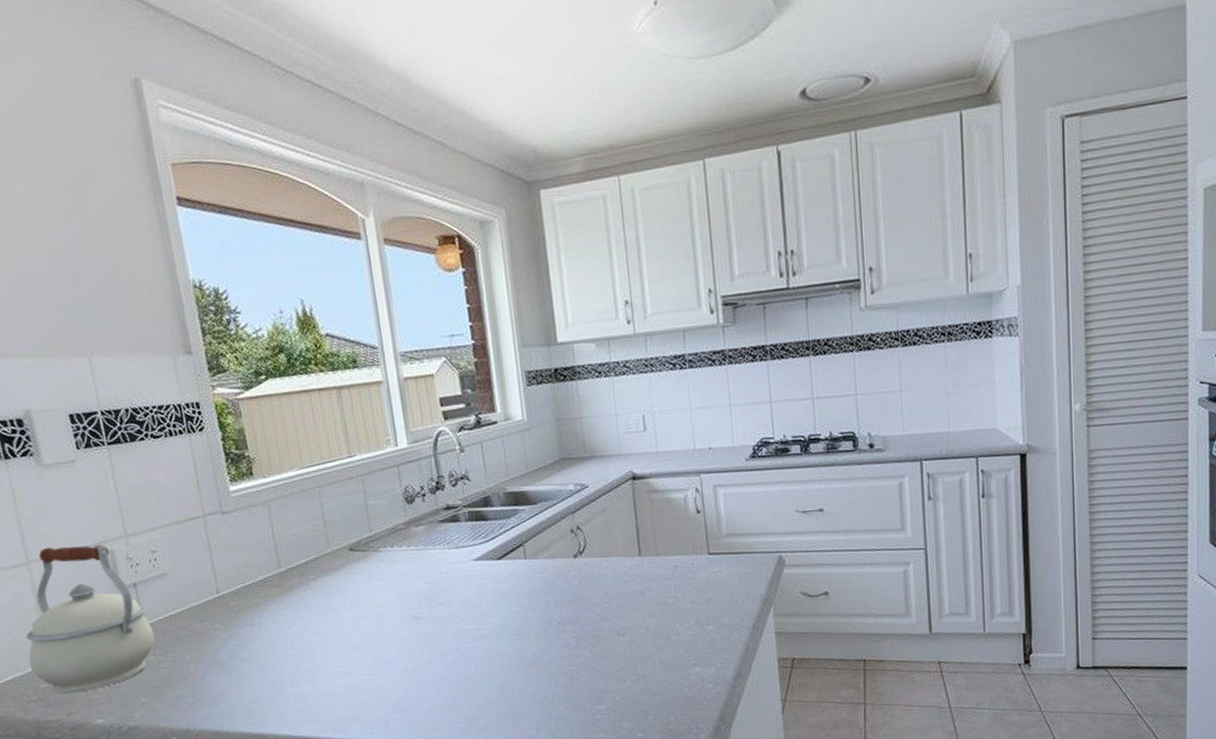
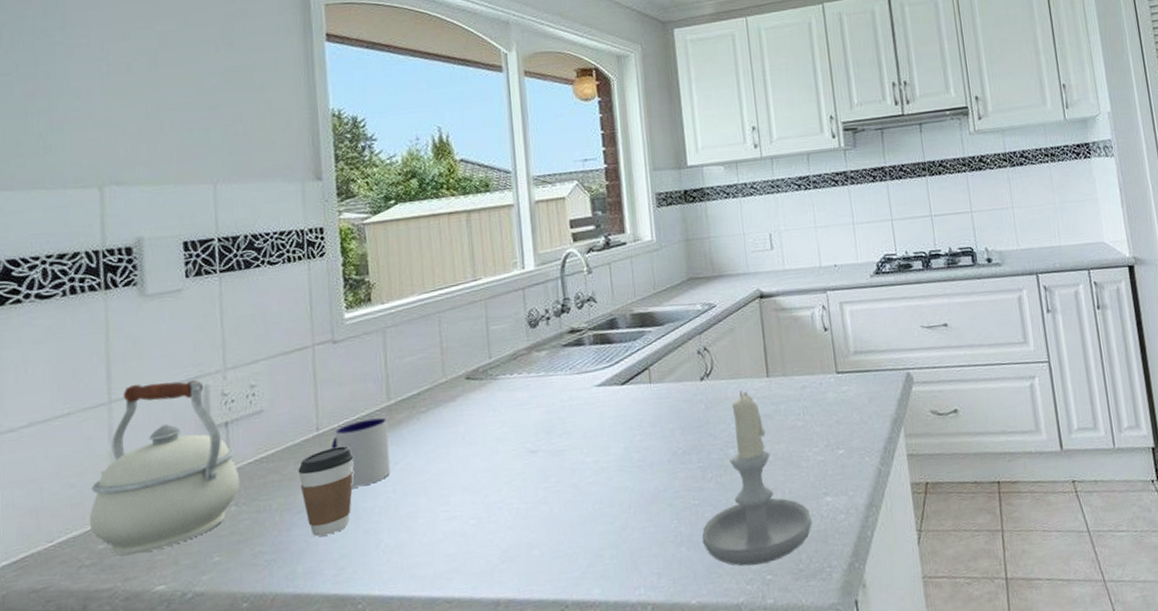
coffee cup: none [204,607,256,685] -> present [298,445,354,537]
mug: none [231,583,288,644] -> present [331,417,391,488]
candle: none [577,568,681,725] -> present [702,390,812,567]

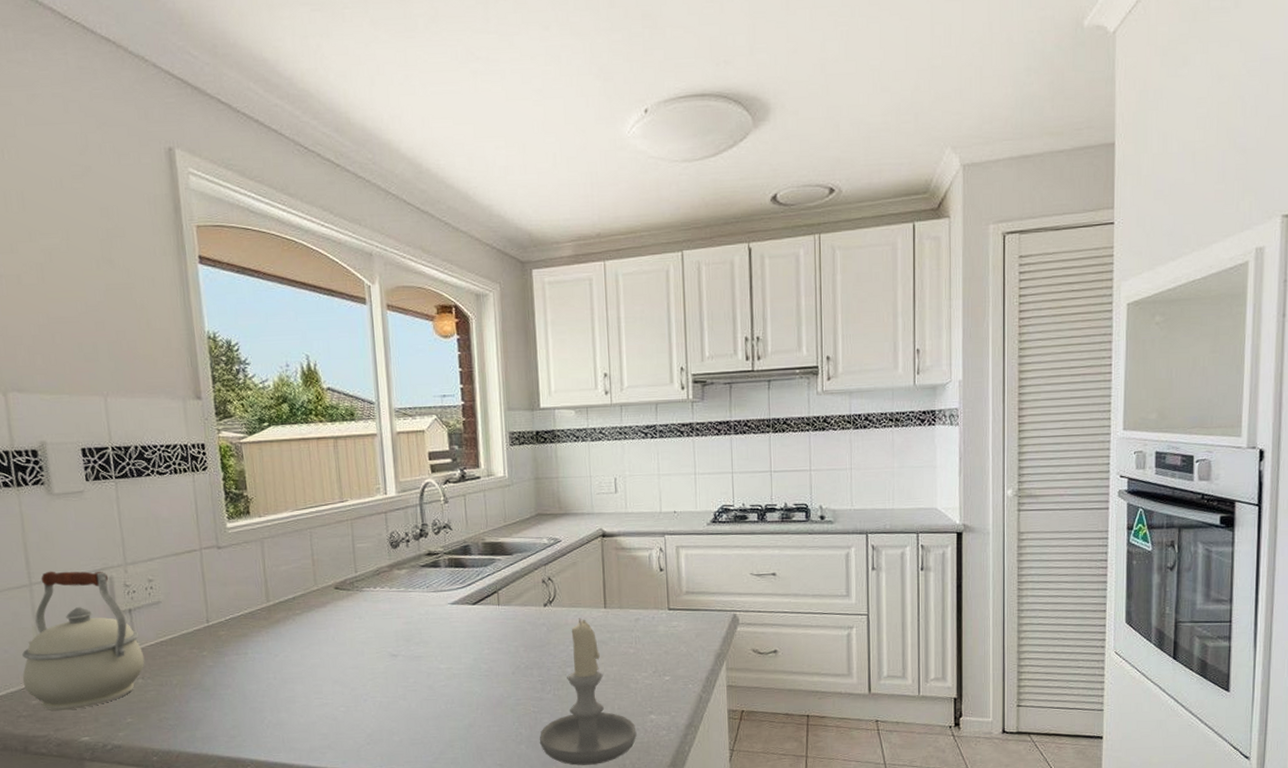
coffee cup: present [298,445,354,537] -> none [193,637,240,710]
mug: present [331,417,391,488] -> none [220,616,272,673]

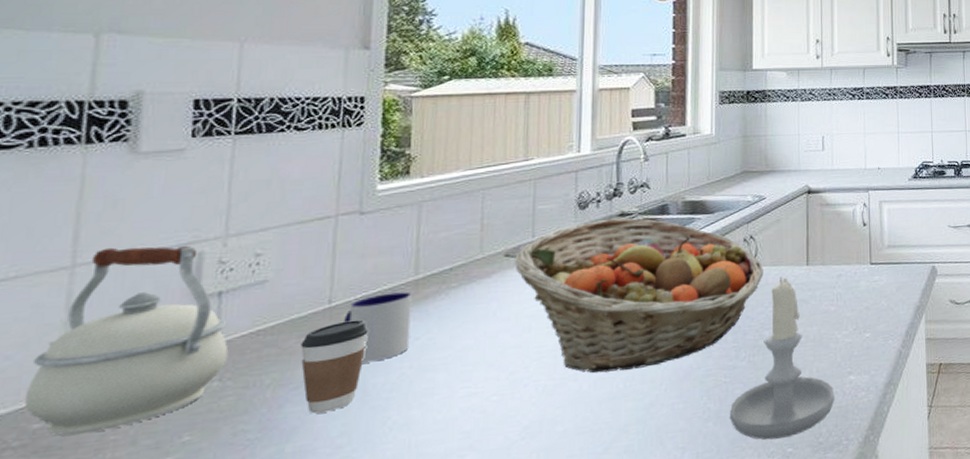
coffee cup: none [193,637,240,710] -> present [300,319,368,414]
mug: none [220,616,272,673] -> present [344,292,412,363]
fruit basket: none [343,557,563,695] -> present [514,218,764,373]

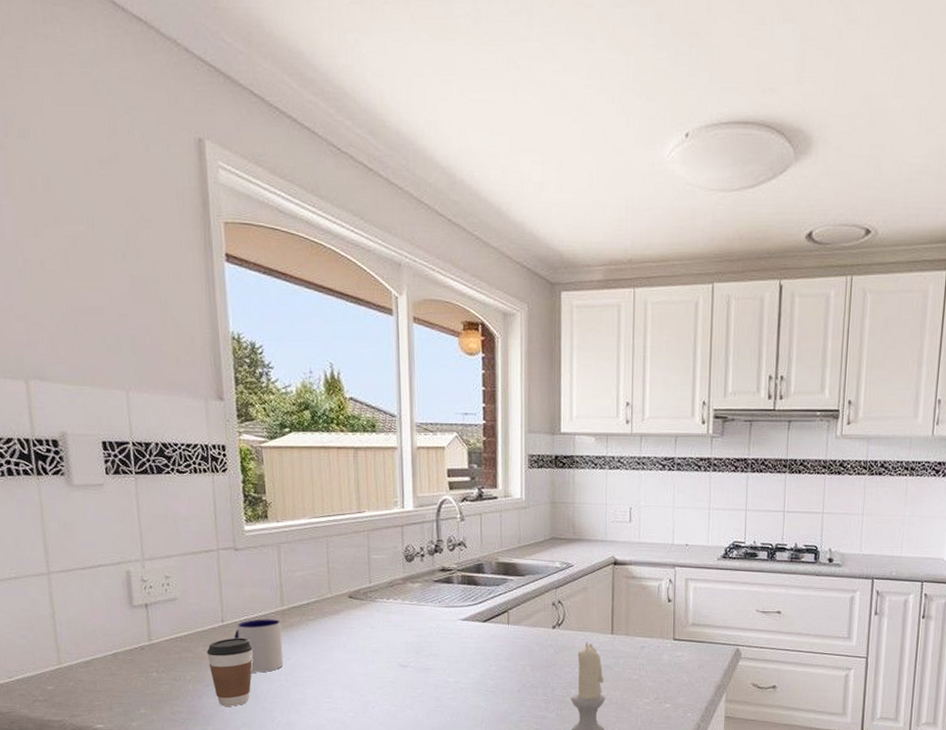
kettle: present [24,245,229,436] -> none [39,561,160,698]
fruit basket: present [514,218,764,373] -> none [357,572,571,707]

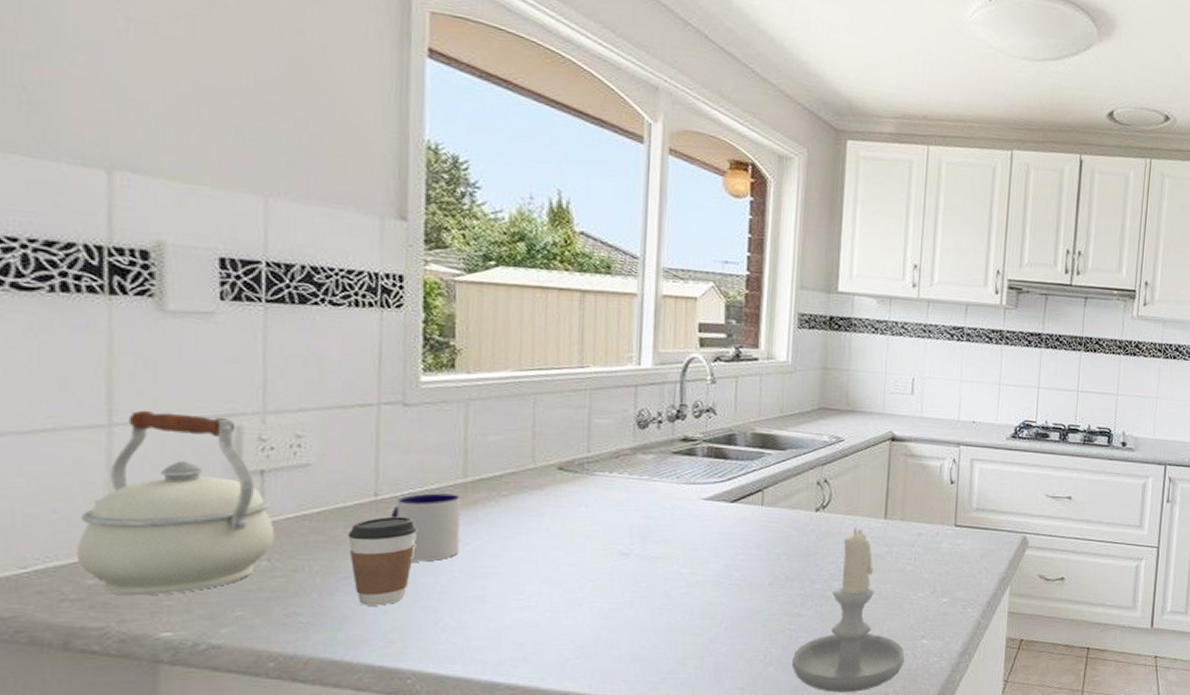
kettle: none [39,561,160,698] -> present [76,410,275,596]

